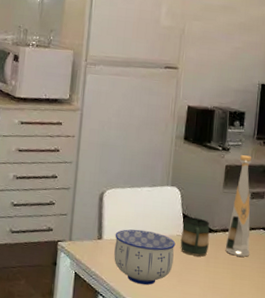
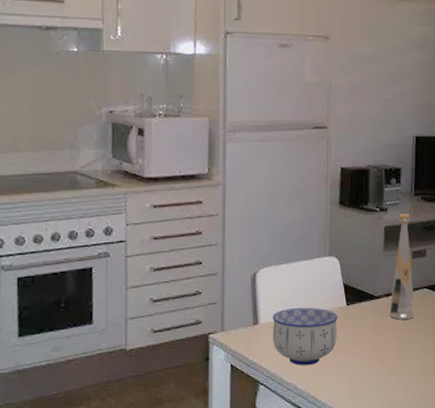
mug: present [180,217,210,257] -> none [343,286,373,326]

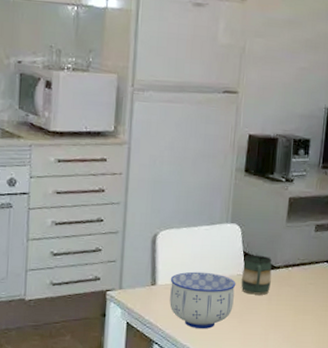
mug: none [343,286,373,326] -> present [241,255,272,295]
bottle: present [389,214,415,320] -> none [288,186,317,292]

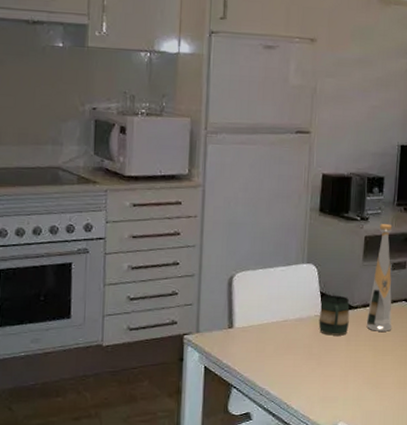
bowl: present [170,271,236,328] -> none [247,313,314,371]
bottle: none [288,186,317,292] -> present [366,224,393,331]

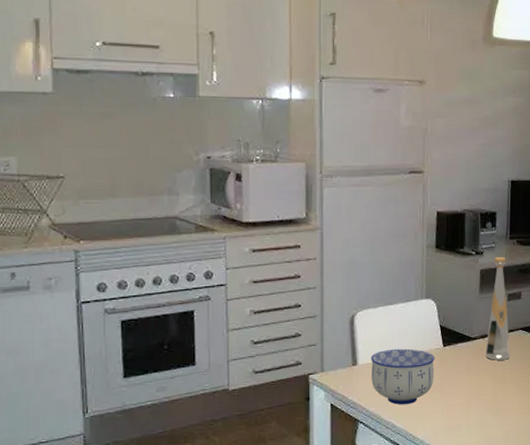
bowl: none [247,313,314,371] -> present [370,348,435,405]
mug: present [318,295,350,336] -> none [440,328,469,367]

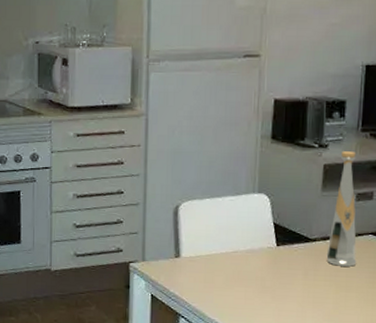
bowl: present [370,348,435,405] -> none [194,244,267,303]

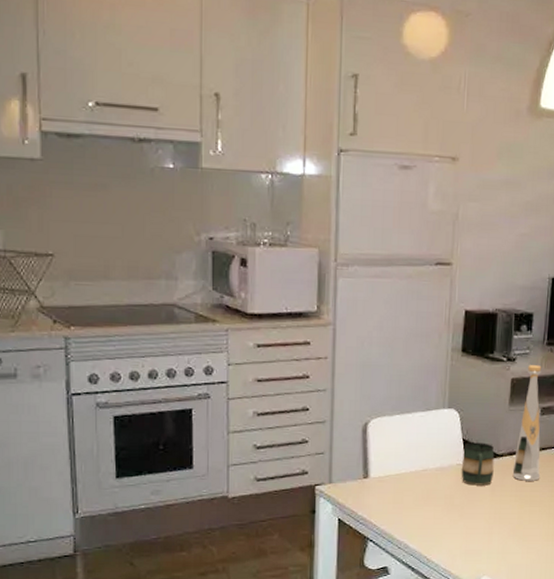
mug: none [272,226,307,269] -> present [461,442,495,486]

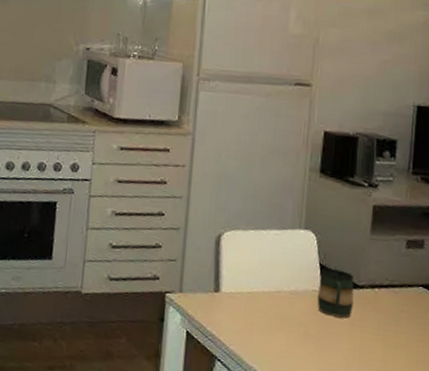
bottle: present [512,365,542,481] -> none [374,193,407,321]

